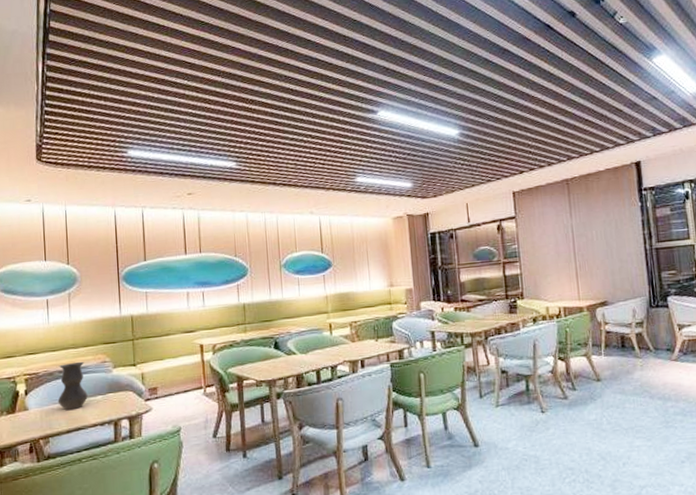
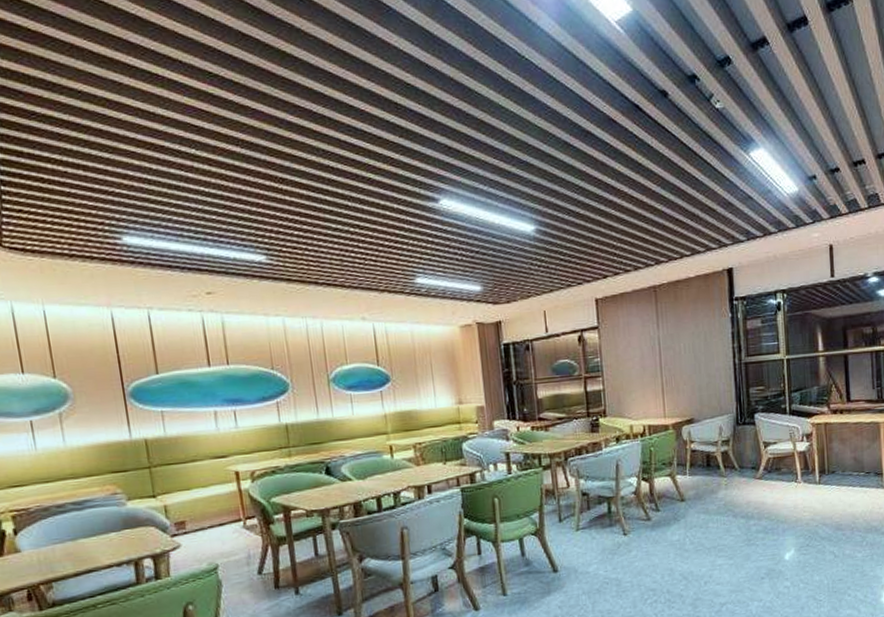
vase: present [58,362,88,411] -> none [55,494,98,551]

